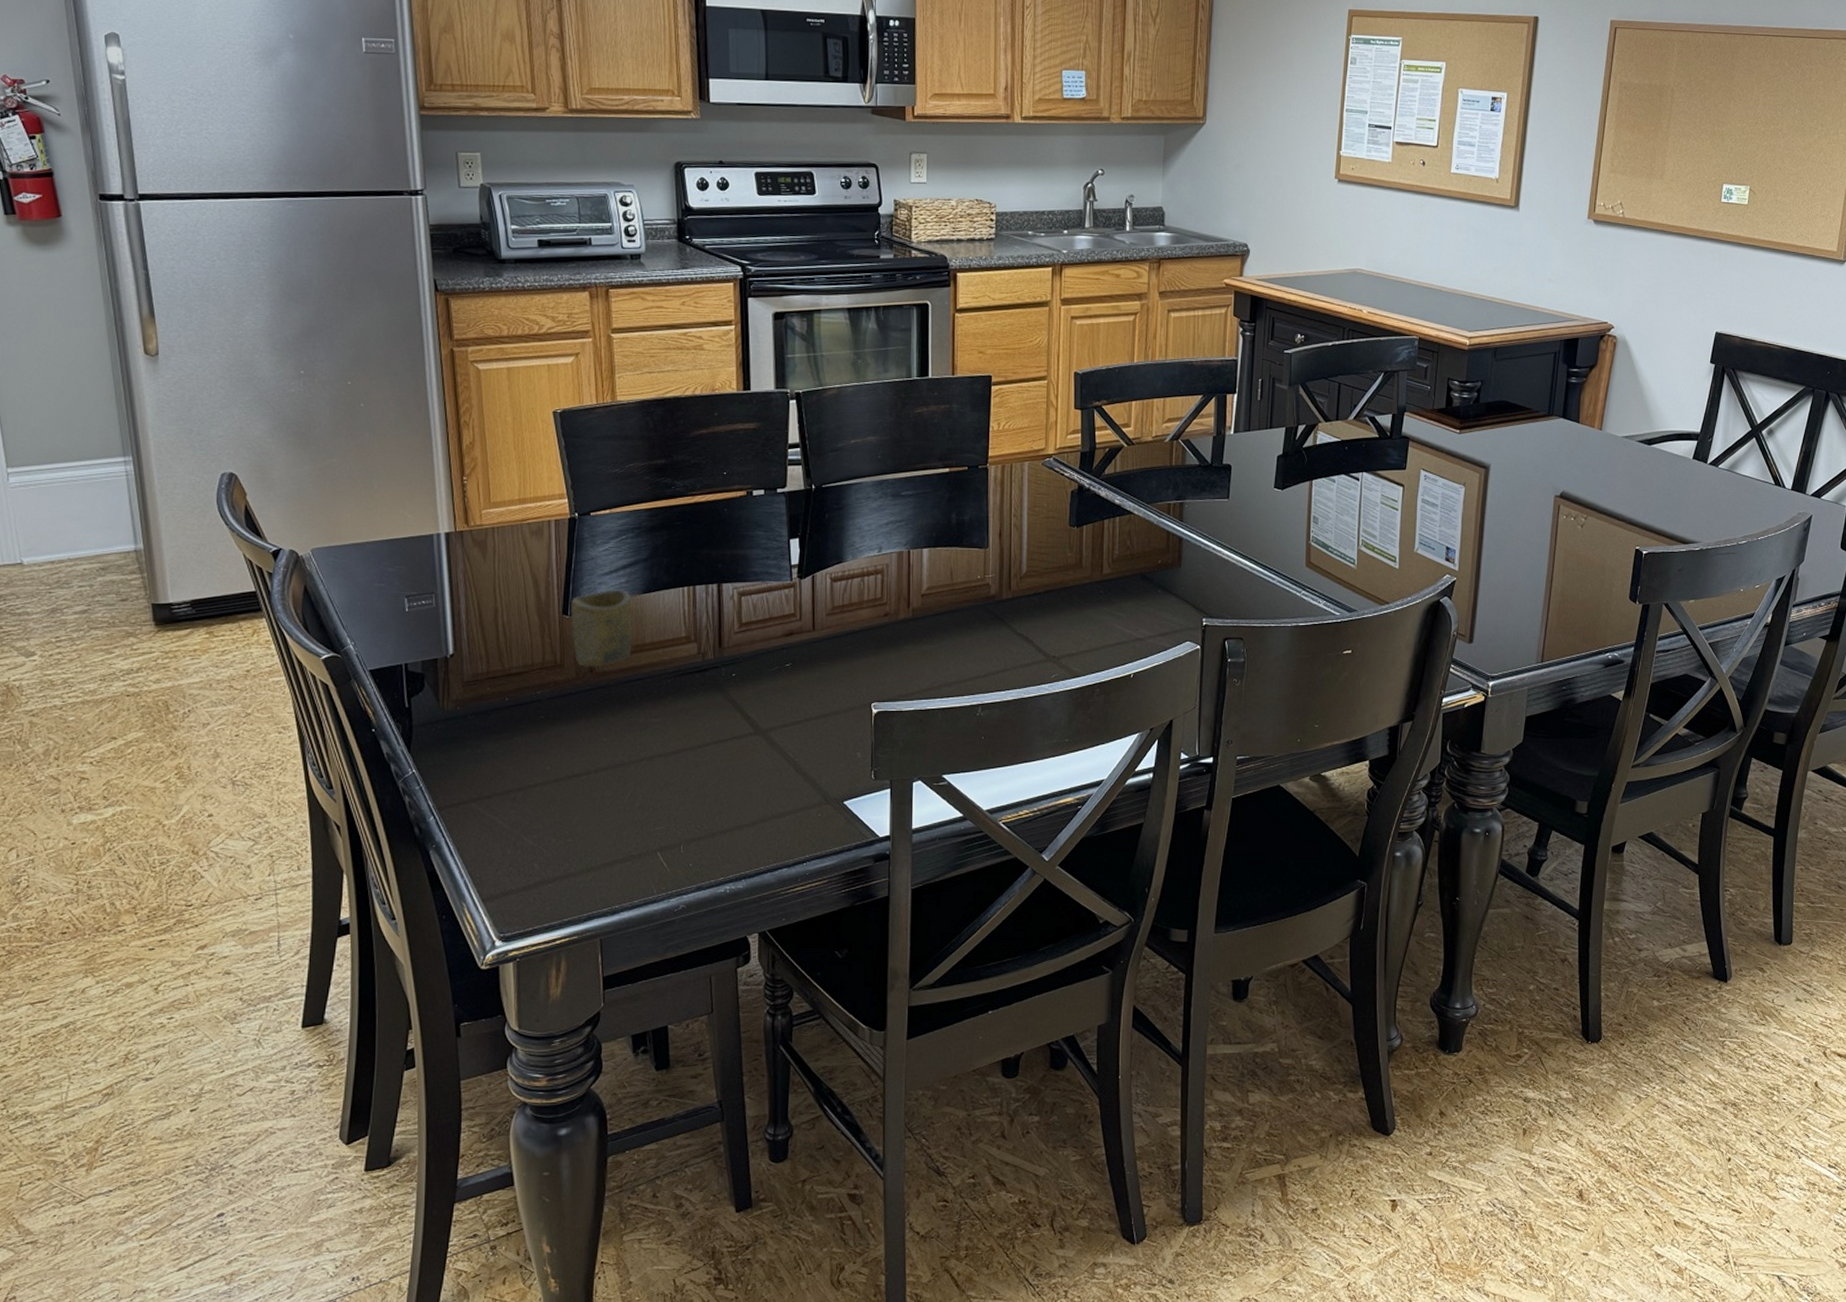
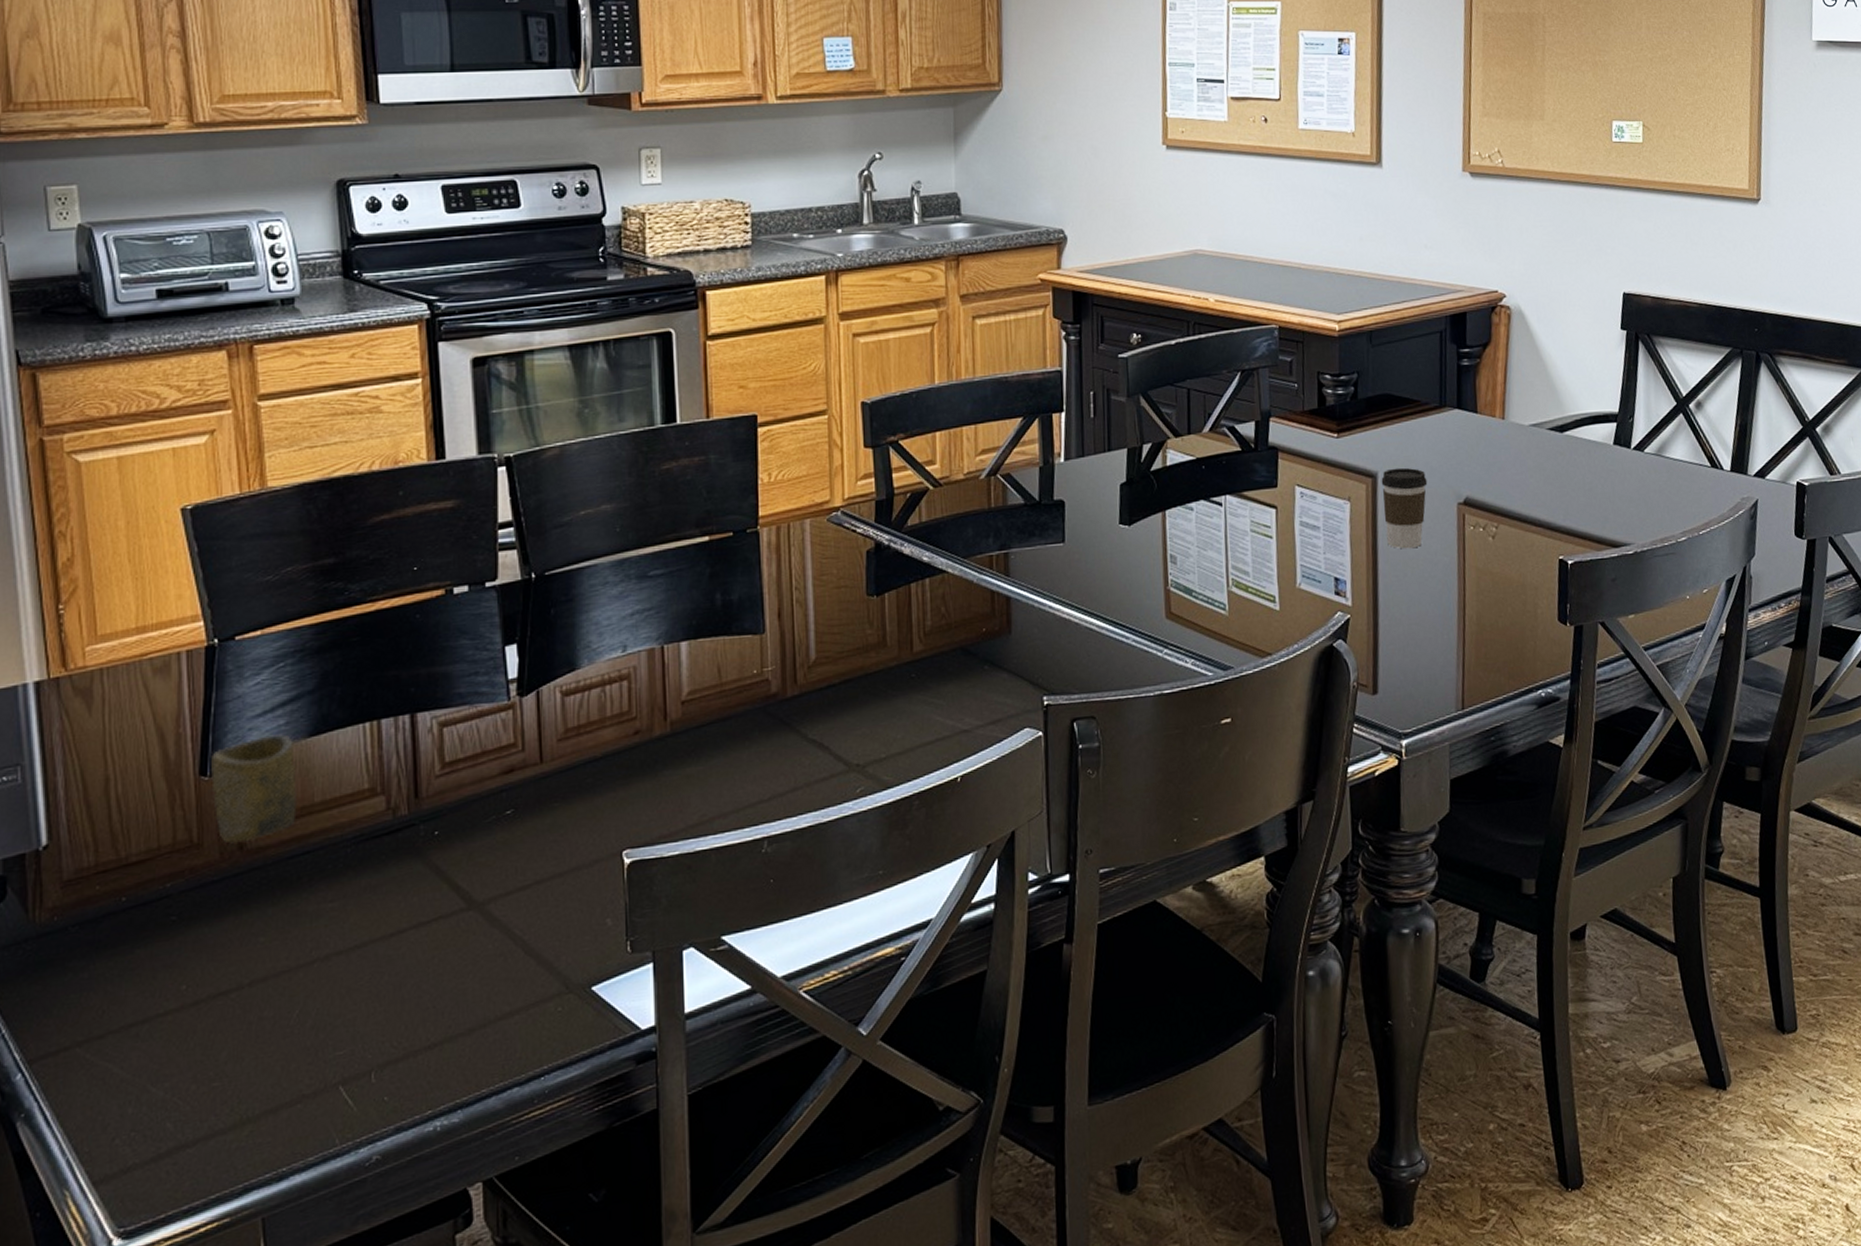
coffee cup: none [1492,462,1531,529] -> present [1381,467,1428,549]

